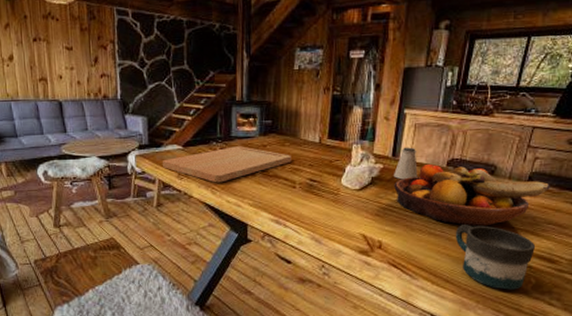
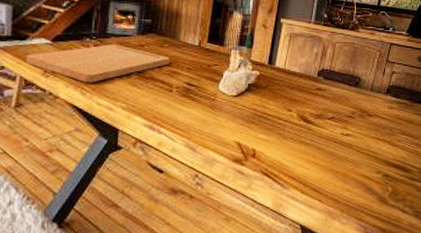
saltshaker: present [394,147,418,180] -> none [269,55,292,88]
fruit bowl: present [394,163,550,227] -> none [269,73,404,136]
mug: present [455,225,536,290] -> none [323,134,392,198]

